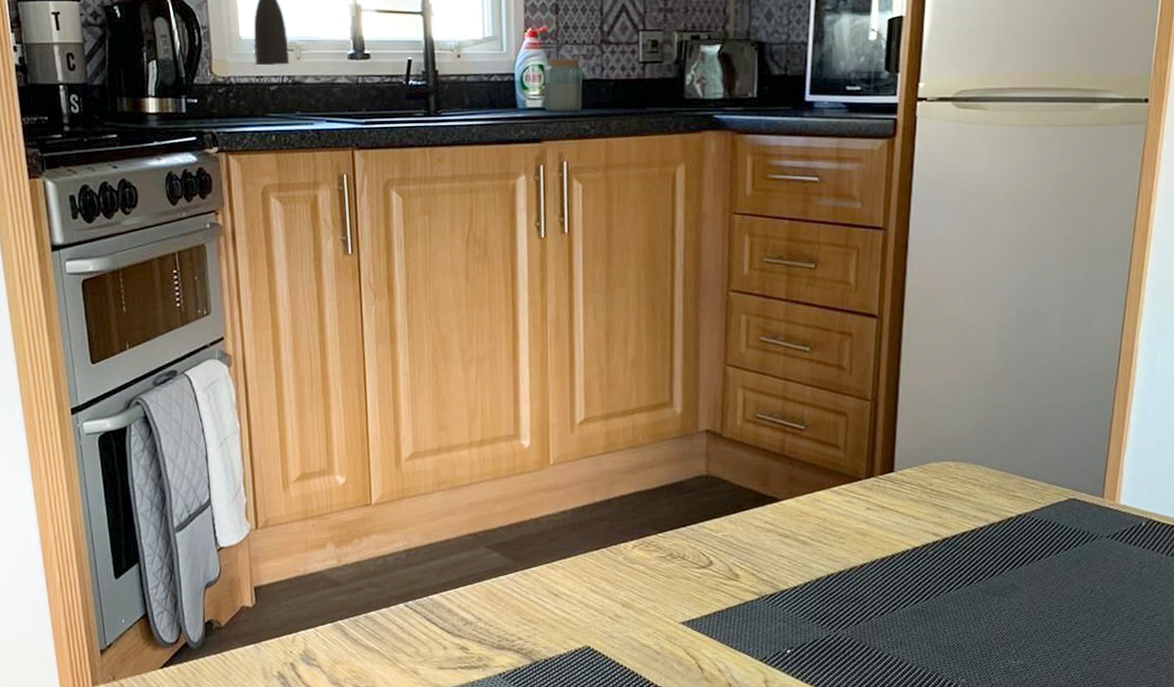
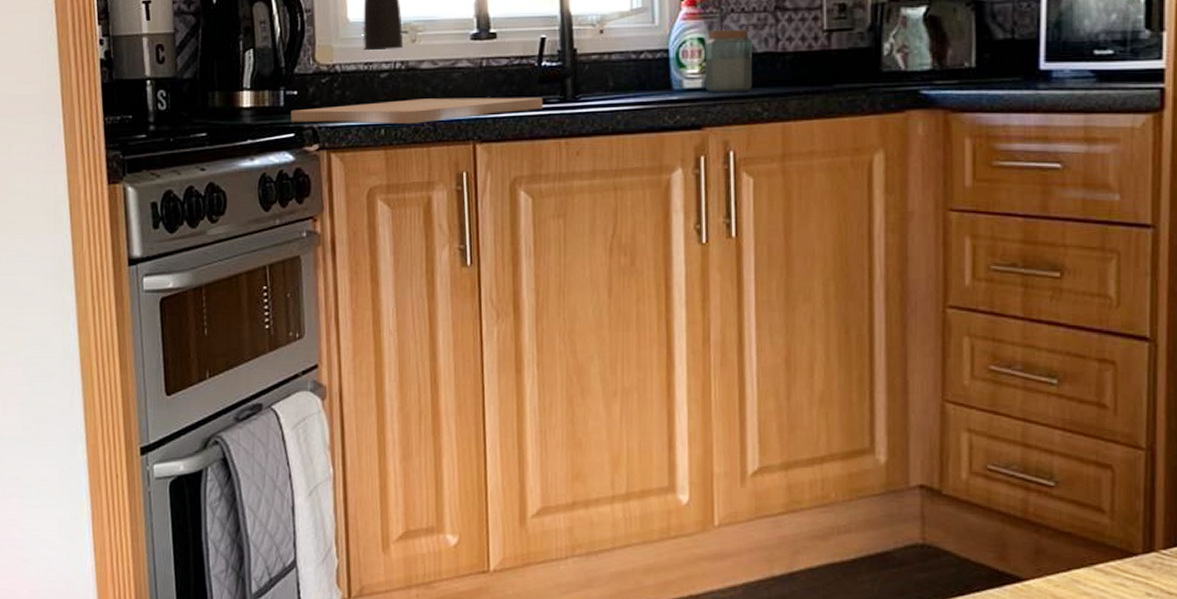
cutting board: none [192,109,411,131] -> present [291,97,543,124]

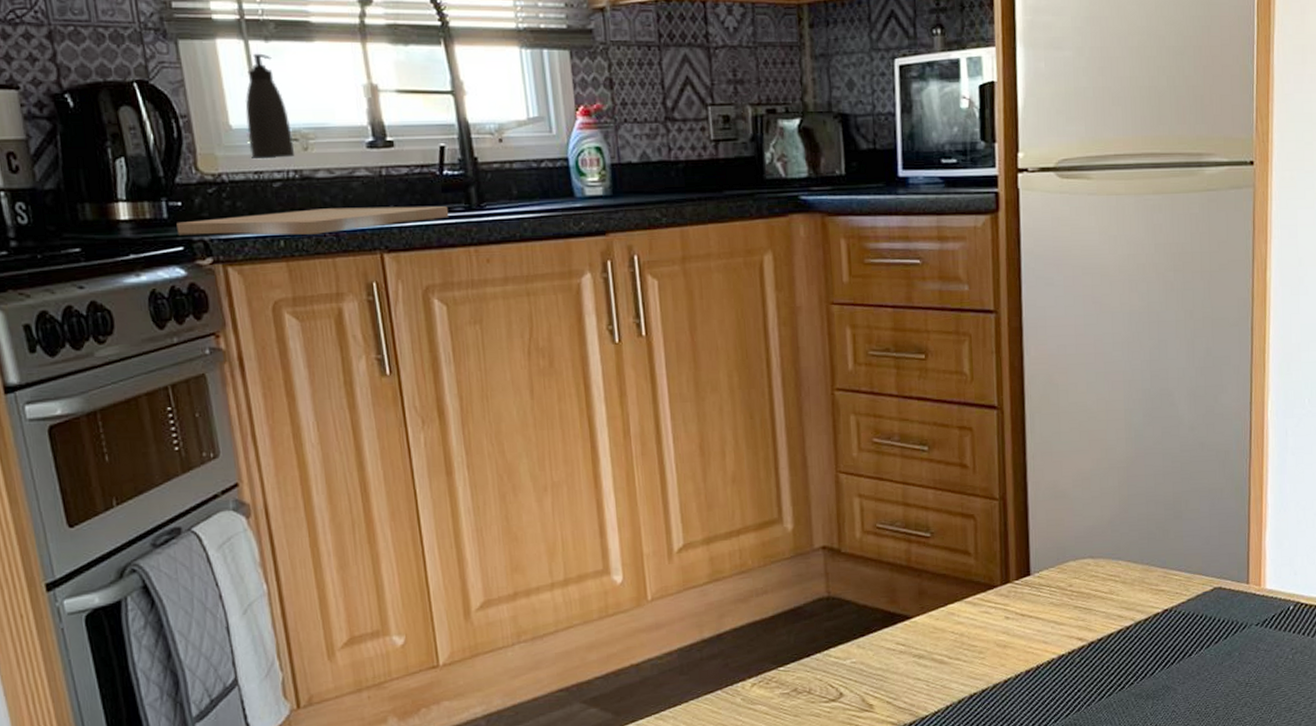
peanut butter: present [704,29,752,93] -> none [602,138,650,201]

